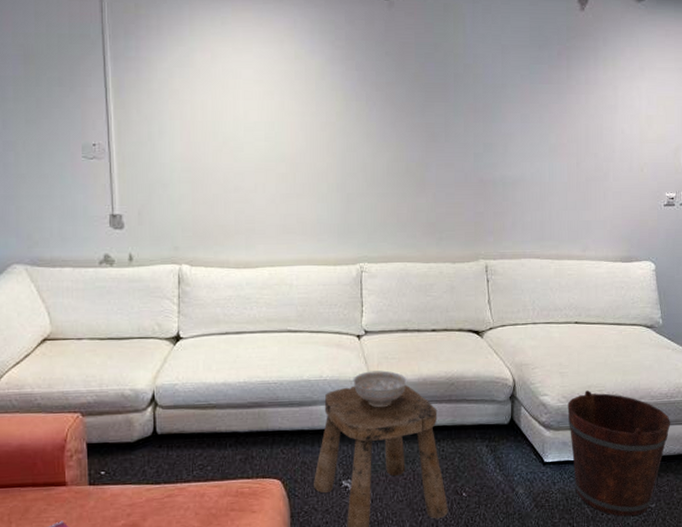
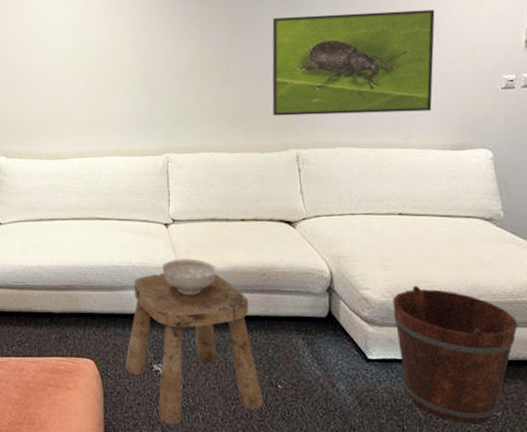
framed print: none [464,128,611,227] -> present [272,9,435,116]

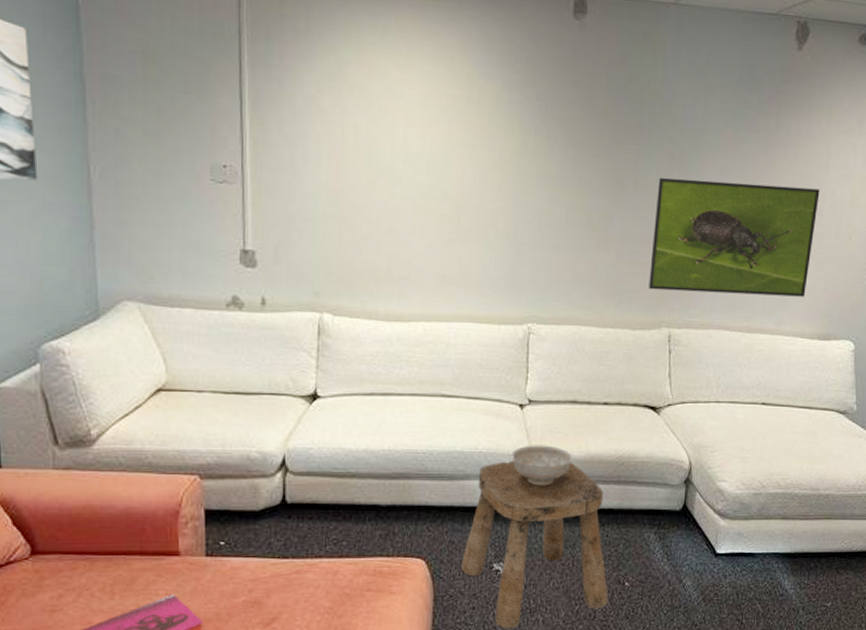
bucket: present [392,286,518,424] -> none [746,478,856,615]

